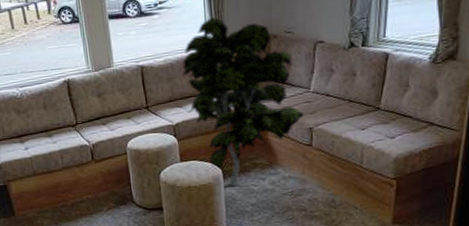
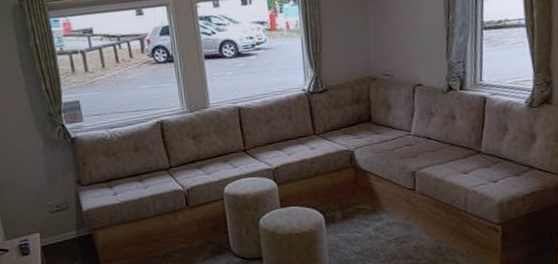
indoor plant: present [182,17,304,187] -> none [280,58,406,234]

